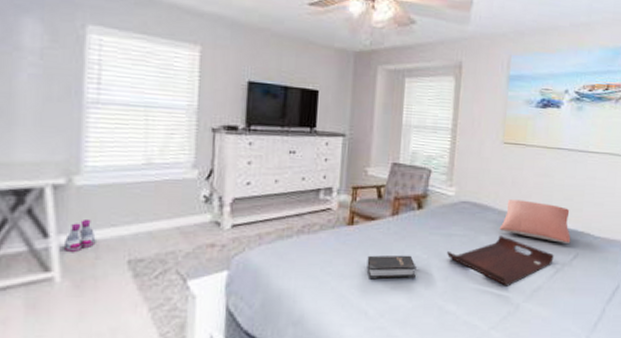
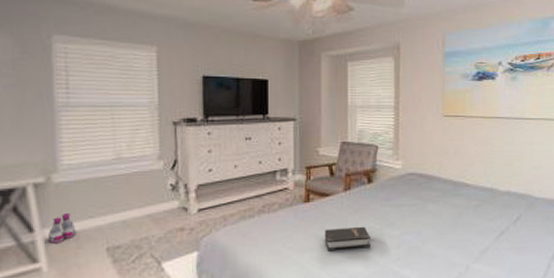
serving tray: present [447,235,554,287] -> none [398,202,499,250]
pillow: present [499,199,571,243] -> none [445,168,514,206]

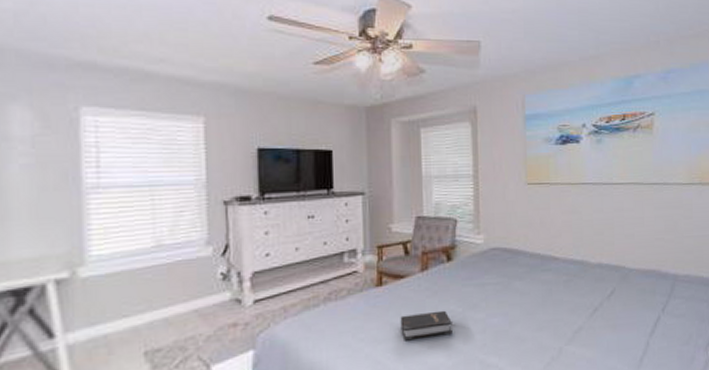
boots: present [49,212,76,243] -> none [73,312,107,350]

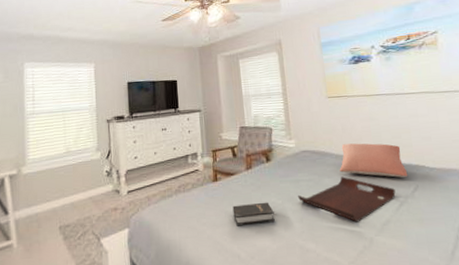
serving tray: none [482,279,591,331] -> present [298,176,396,222]
pillow: none [533,240,606,280] -> present [339,143,408,178]

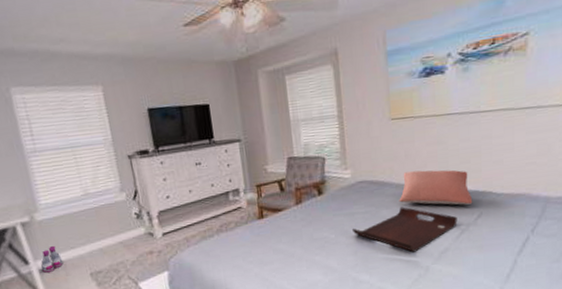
boots: none [18,197,38,224] -> present [41,245,63,273]
hardback book: present [232,202,275,226] -> none [281,237,327,263]

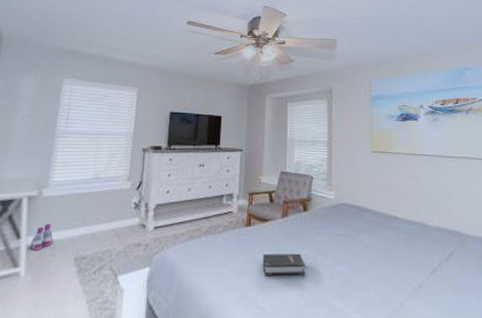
hardback book: none [281,237,327,263] -> present [262,253,305,277]
serving tray: present [352,207,457,252] -> none [332,234,430,284]
pillow: present [399,170,473,206] -> none [376,201,444,242]

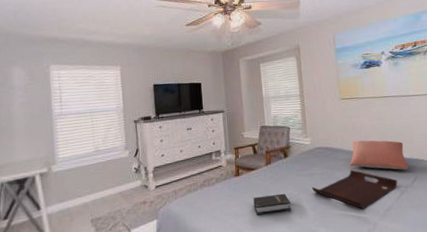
boots: present [30,223,54,250] -> none [51,194,70,218]
serving tray: none [332,234,430,284] -> present [312,170,398,210]
pillow: none [376,201,444,242] -> present [349,140,409,170]

